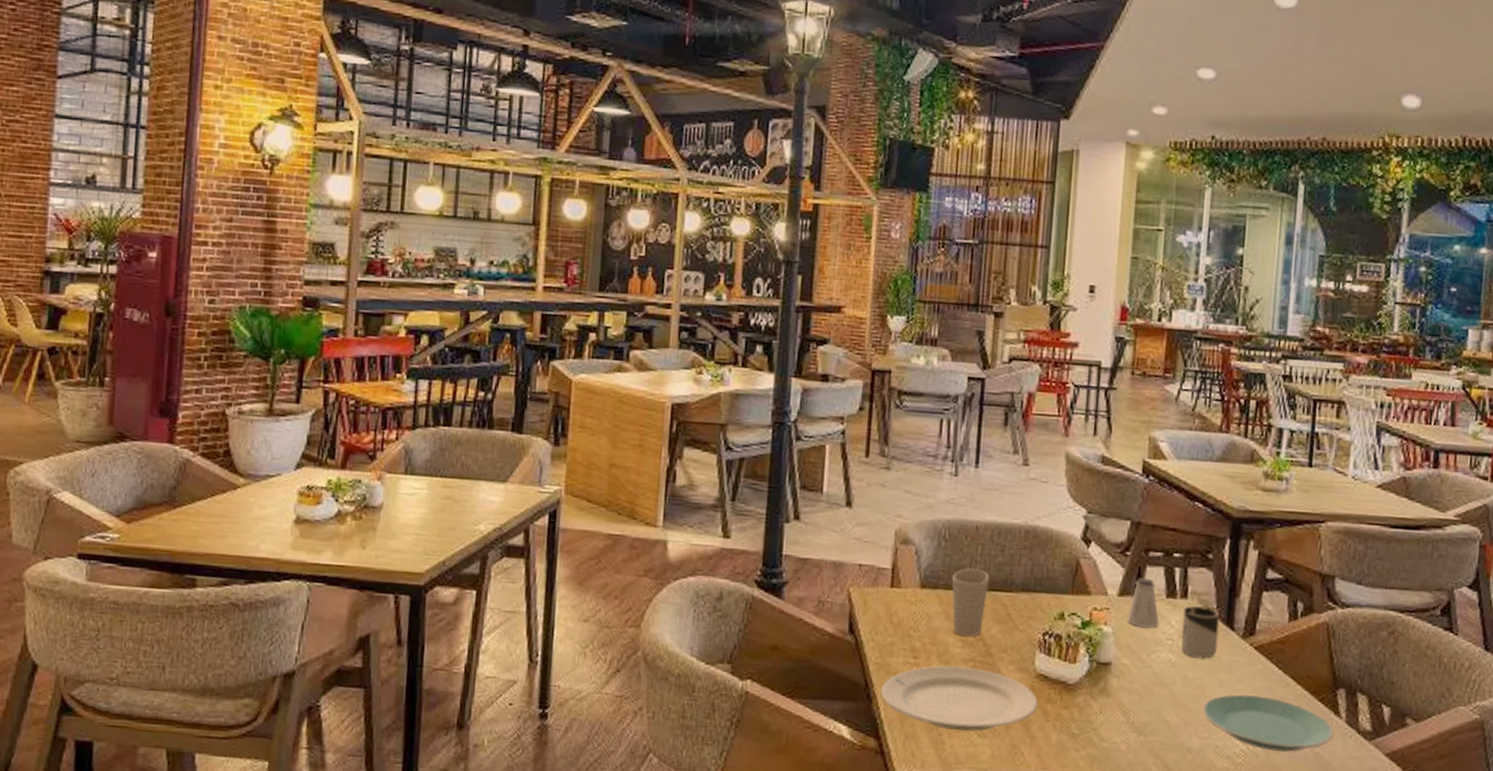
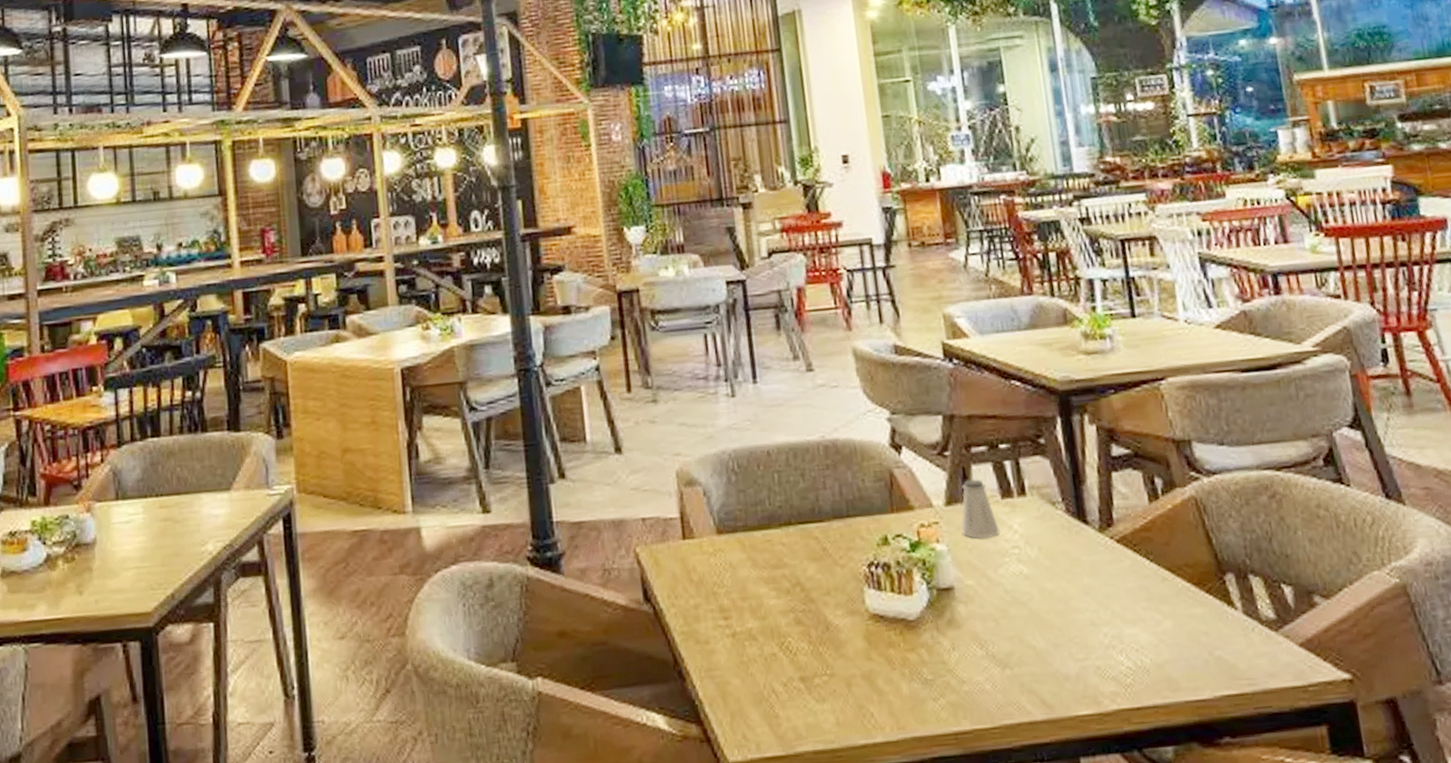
plate: present [880,665,1038,731] -> none [693,618,879,700]
cup: present [952,568,990,637] -> none [750,500,797,583]
cup: present [1181,605,1220,659] -> none [1024,501,1074,565]
plate: present [1202,694,1334,753] -> none [1071,597,1233,663]

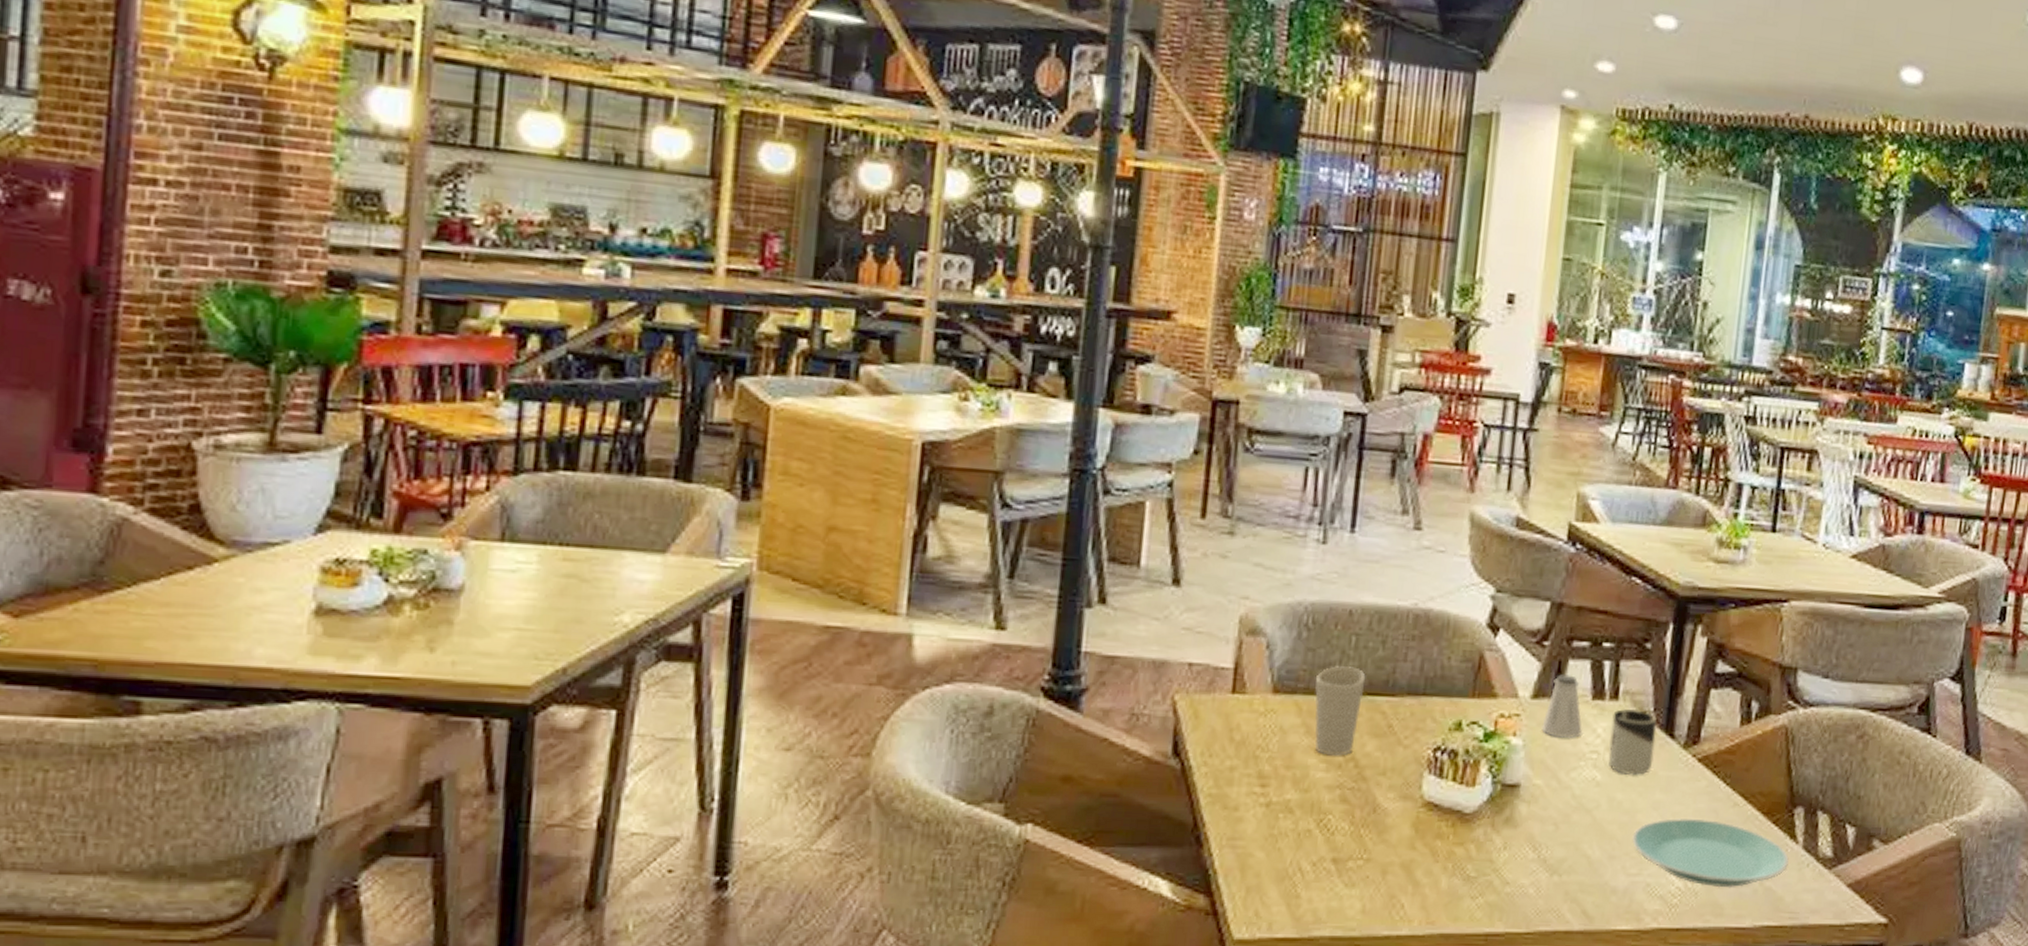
cup: none [750,500,797,583] -> present [1315,665,1366,756]
cup: none [1024,501,1074,565] -> present [1608,708,1657,775]
plate: none [1071,597,1233,663] -> present [1632,818,1789,888]

